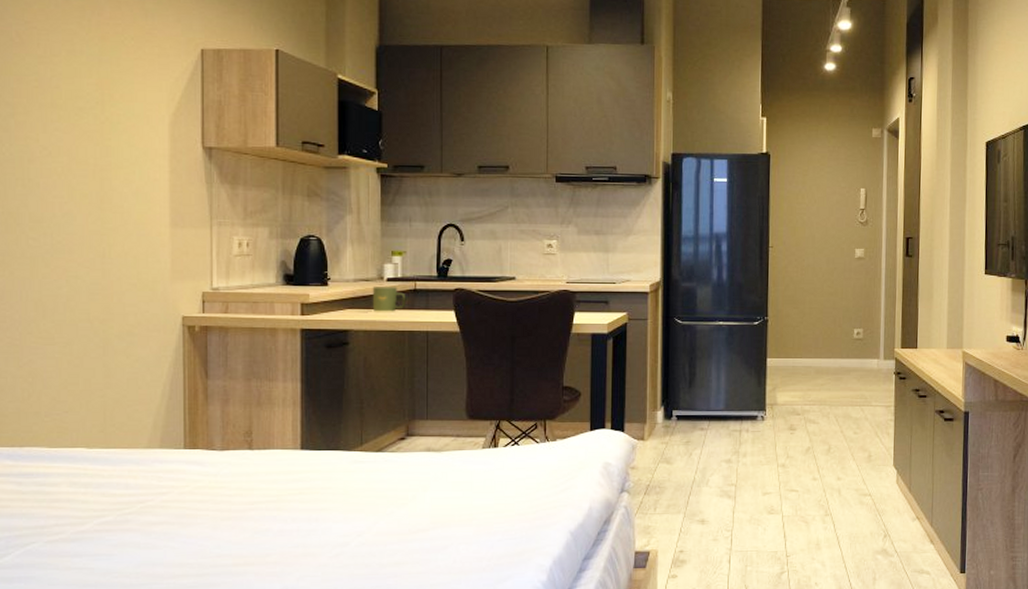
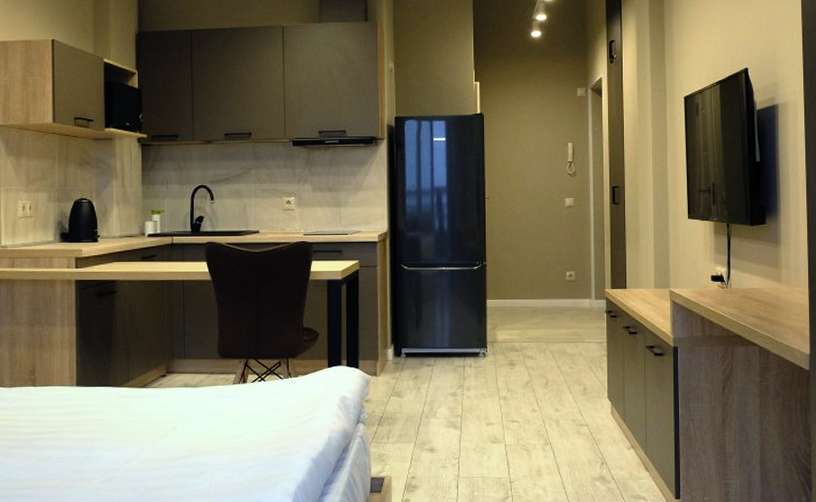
mug: present [372,286,406,313] -> none [135,241,165,265]

